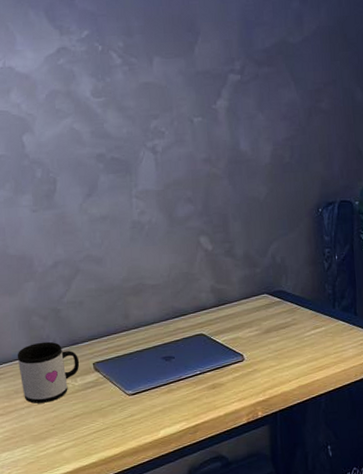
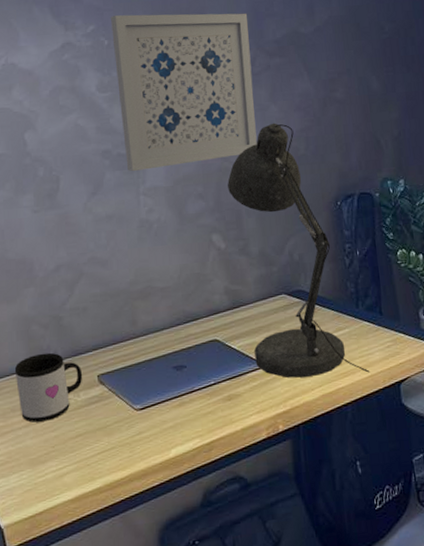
wall art: none [104,20,244,176] -> present [110,13,257,172]
desk lamp: none [215,131,343,370] -> present [227,123,369,378]

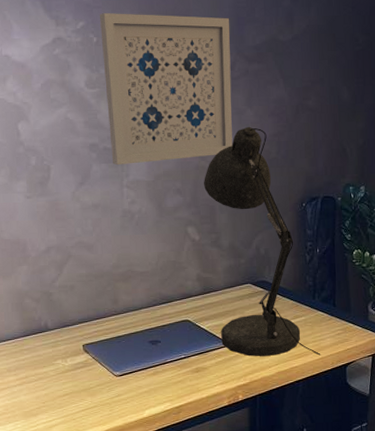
mug: present [14,352,83,423] -> none [10,323,70,382]

